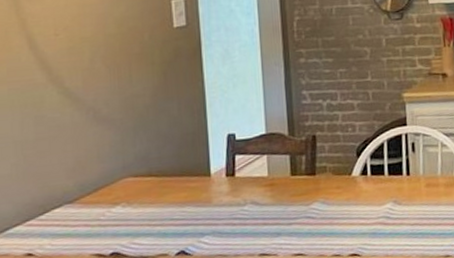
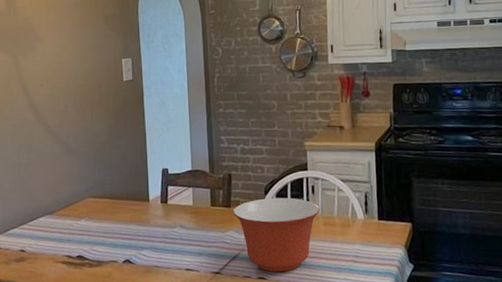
mixing bowl: none [319,158,422,247] -> present [233,197,321,272]

